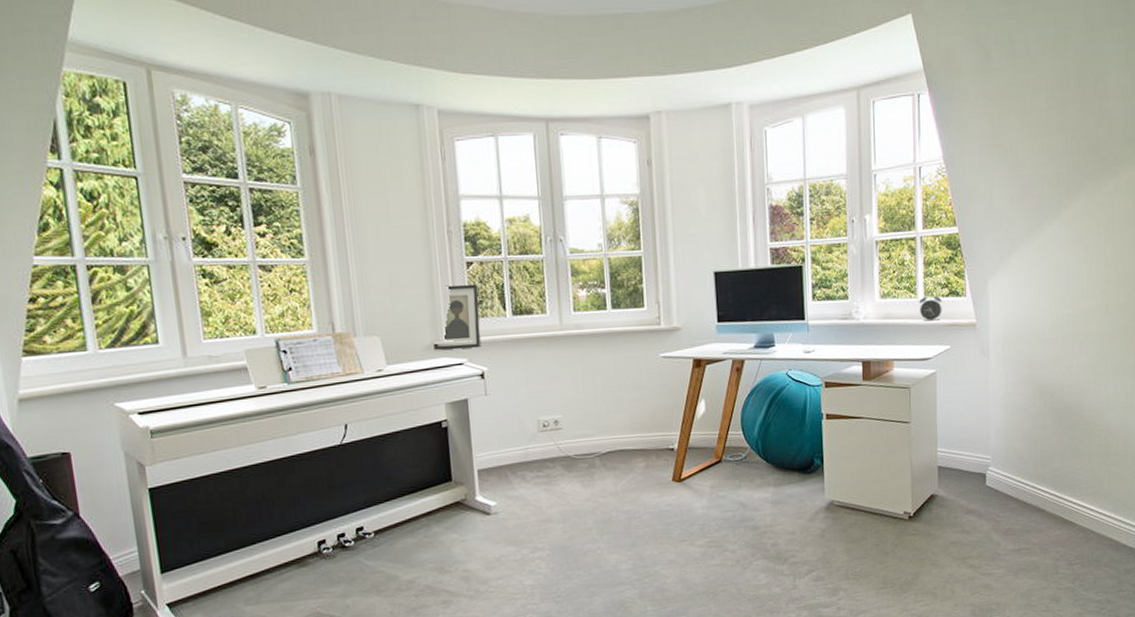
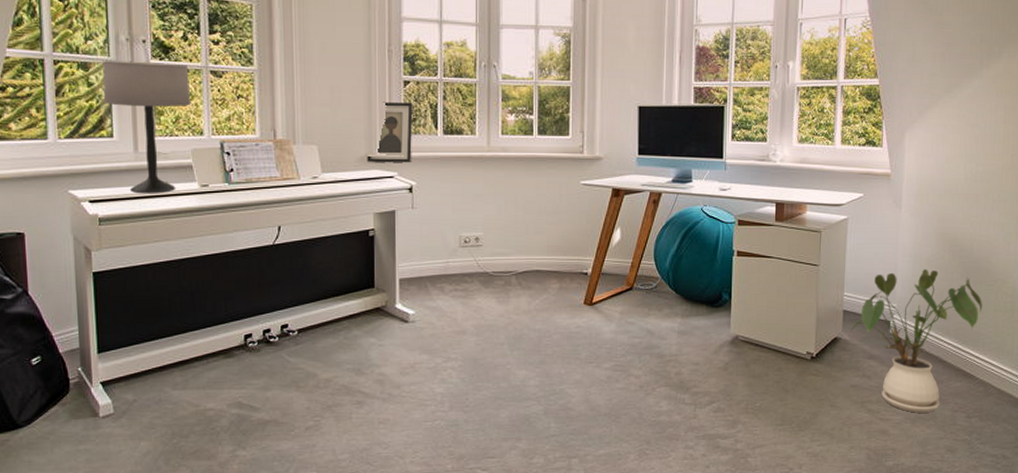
table lamp: none [140,258,241,402] -> present [102,60,192,194]
alarm clock: present [918,292,942,321] -> none [835,140,858,168]
house plant: none [947,417,1077,565] -> present [851,268,982,413]

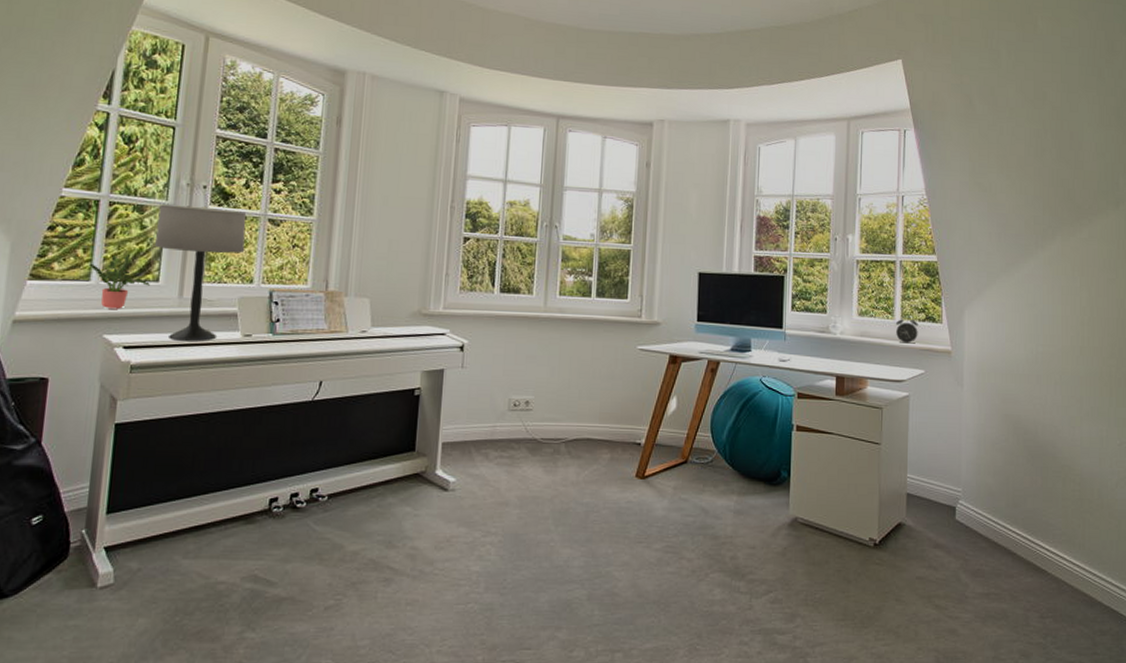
potted plant: none [44,112,105,165] -> present [88,255,150,309]
picture frame: present [367,101,413,163] -> none [419,257,471,321]
alarm clock: none [835,140,858,168] -> present [895,315,918,344]
house plant: present [851,268,982,413] -> none [915,451,1050,611]

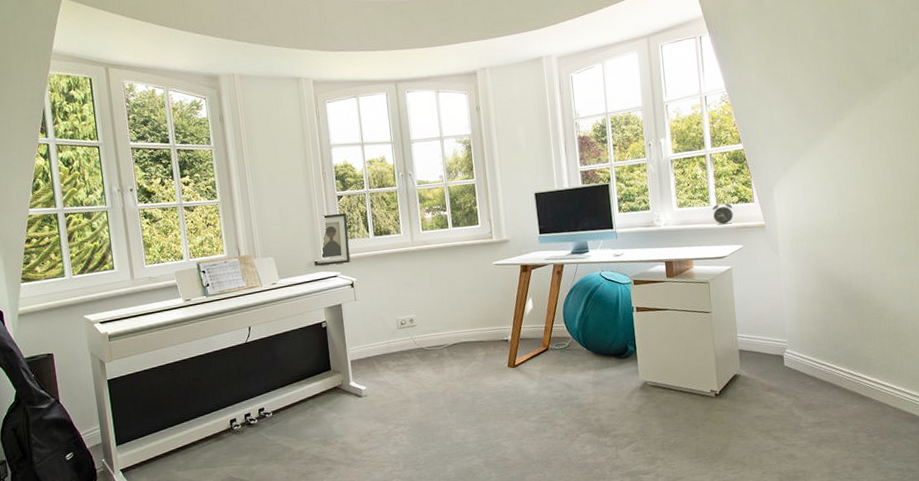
potted plant: present [88,255,150,309] -> none [61,252,108,296]
table lamp: present [154,204,247,343] -> none [101,204,172,313]
picture frame: none [419,257,471,321] -> present [314,212,351,266]

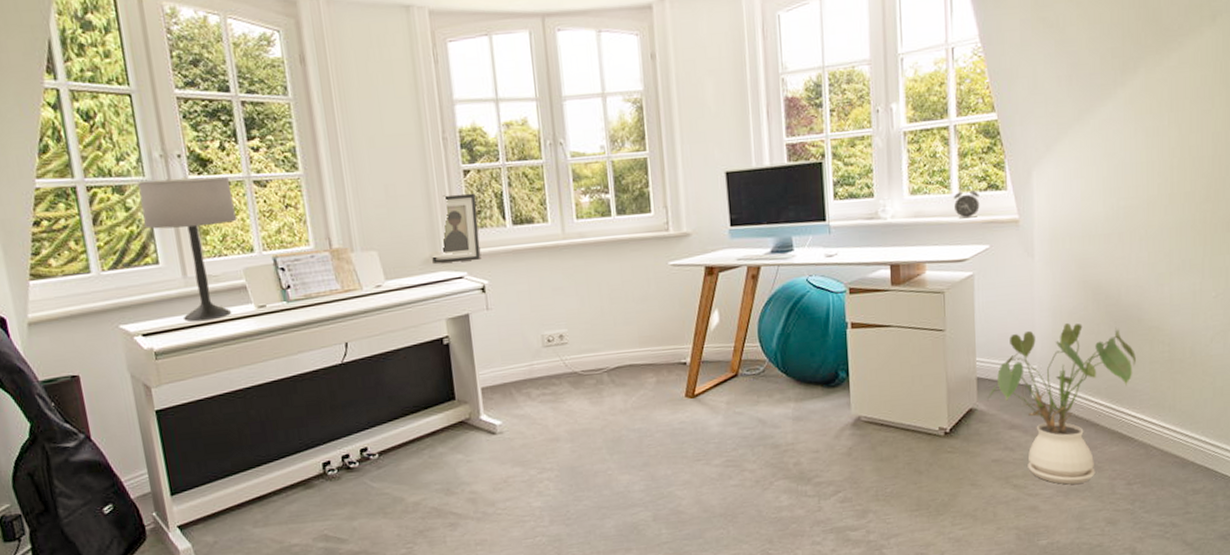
table lamp: none [101,204,172,313] -> present [138,176,238,323]
house plant: none [748,305,868,436] -> present [987,322,1136,485]

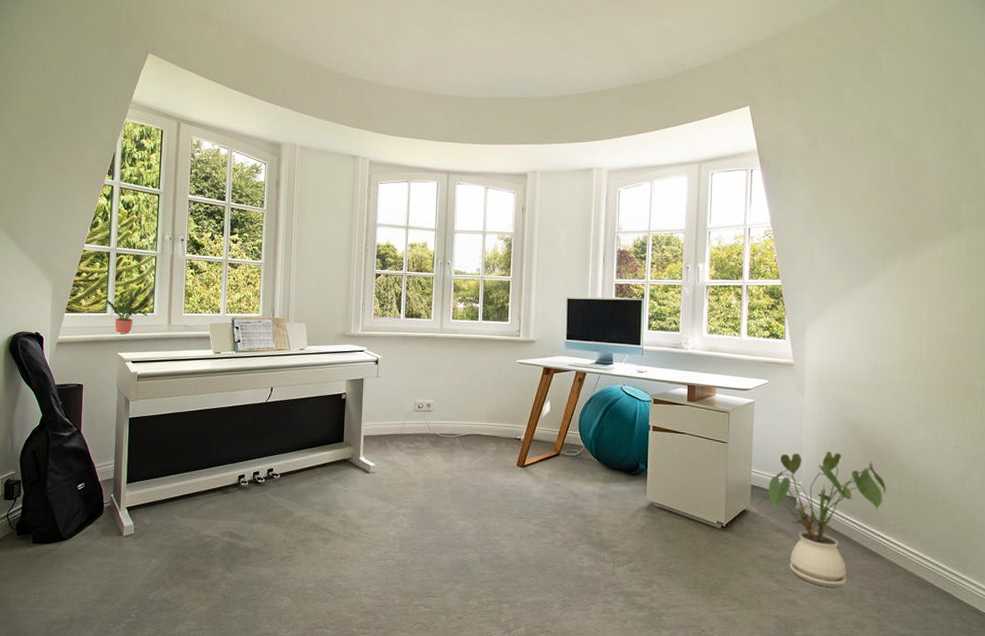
potted plant: none [84,240,151,299] -> present [105,293,147,334]
table lamp: present [138,176,238,323] -> none [149,254,213,358]
picture frame: present [432,193,481,264] -> none [343,290,382,340]
alarm clock: present [953,186,980,218] -> none [742,333,763,357]

